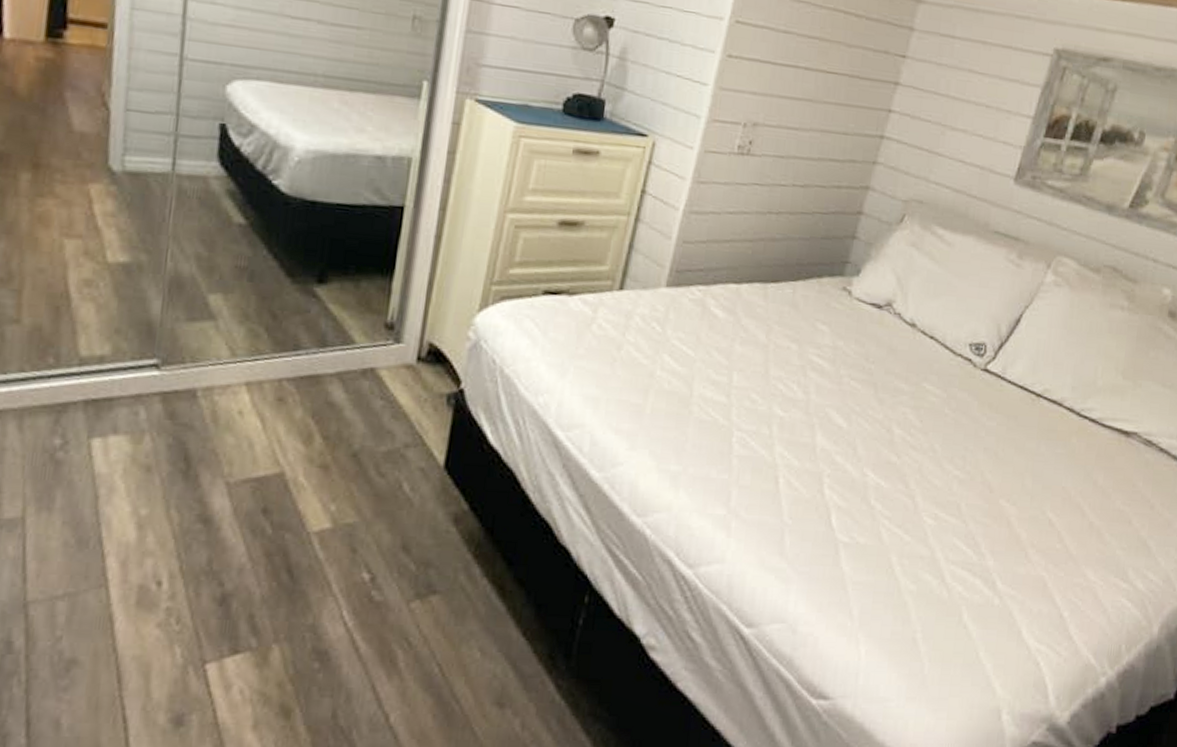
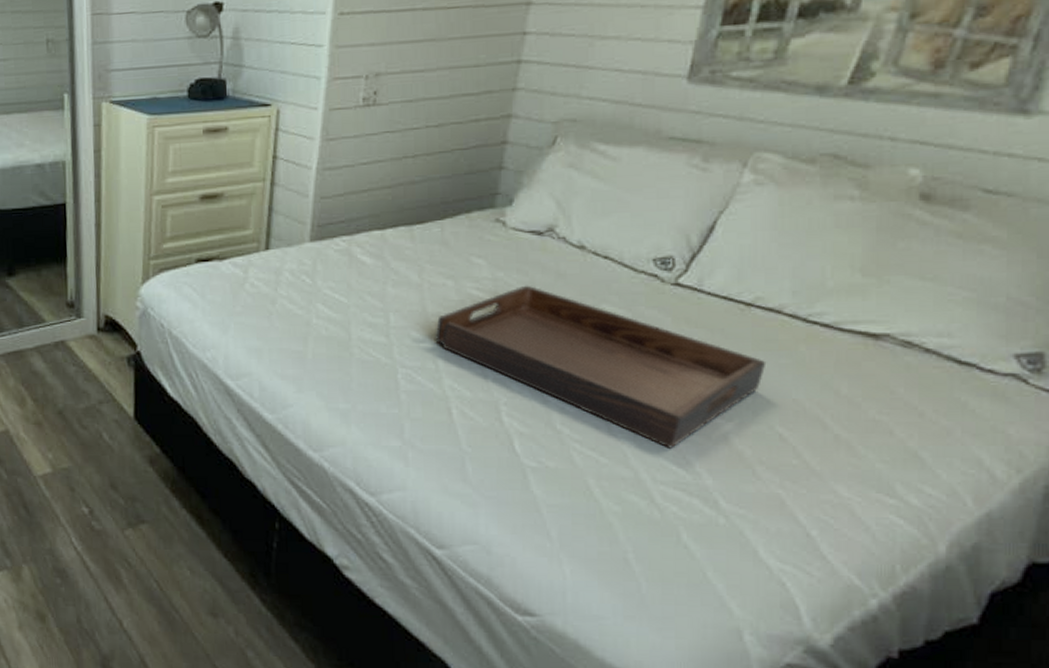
serving tray: none [773,356,1047,529] -> present [435,285,767,449]

